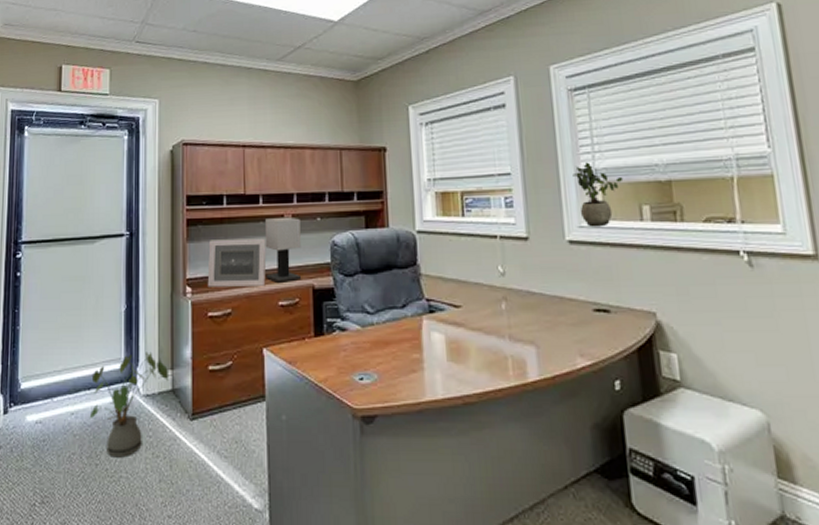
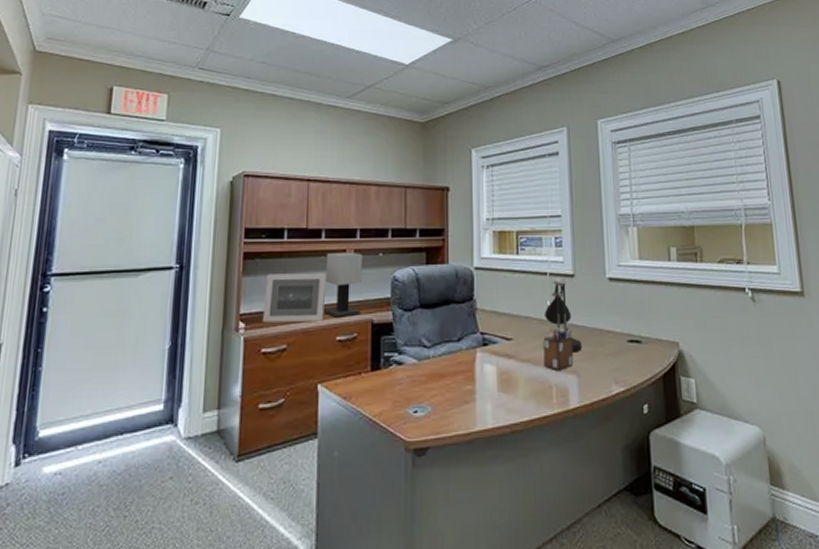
house plant: present [89,352,169,458] -> none [119,391,215,508]
desk lamp: none [495,241,540,322] -> present [543,278,582,353]
desk organizer: none [495,294,531,342] -> present [543,327,574,372]
potted plant: present [573,162,624,227] -> none [614,208,656,266]

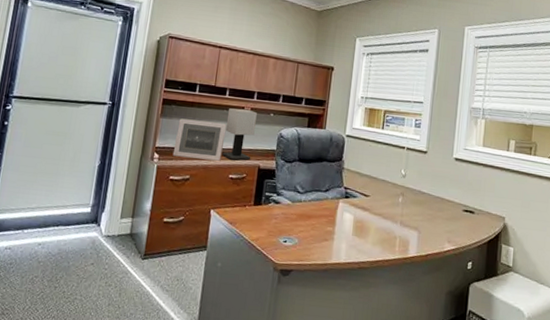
desk lamp: present [543,278,582,353] -> none [394,152,425,214]
desk organizer: present [543,327,574,372] -> none [392,193,419,227]

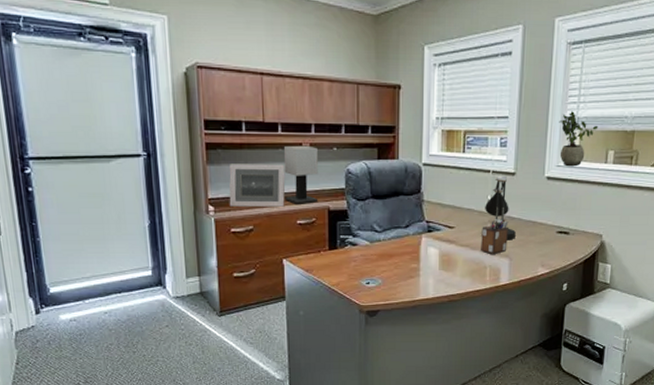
desk organizer: none [392,193,419,227] -> present [481,219,509,255]
desk lamp: none [394,152,425,214] -> present [481,175,516,240]
potted plant: none [467,103,501,152] -> present [559,111,599,167]

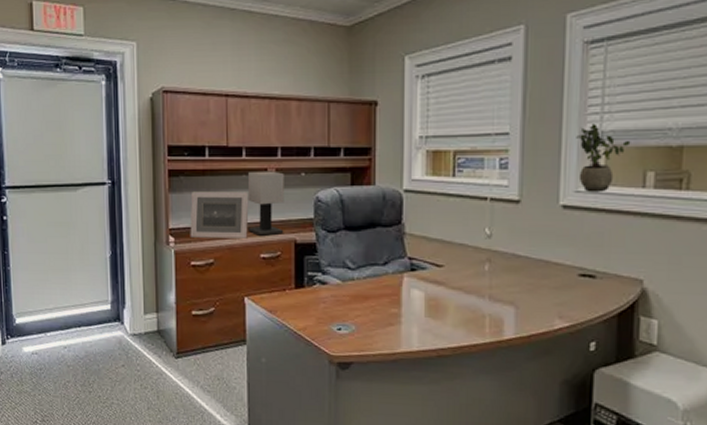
desk lamp: present [481,175,516,240] -> none [478,203,523,284]
desk organizer: present [481,219,509,255] -> none [477,257,513,302]

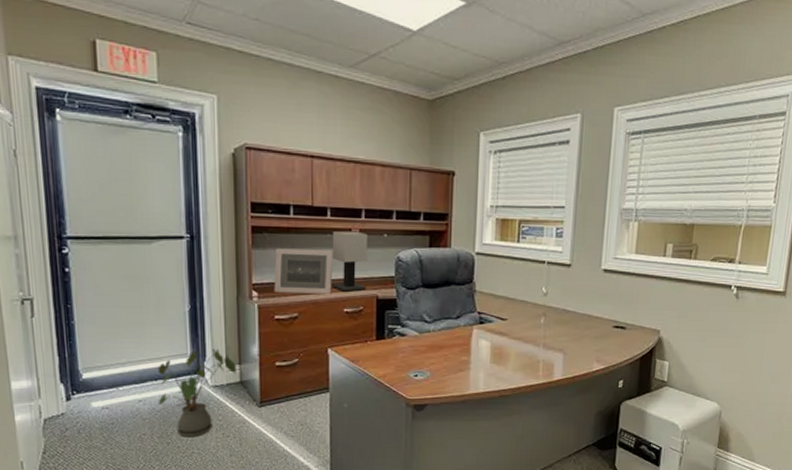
house plant: none [81,295,155,387] -> present [157,348,237,437]
potted plant: present [576,124,631,193] -> none [617,202,657,260]

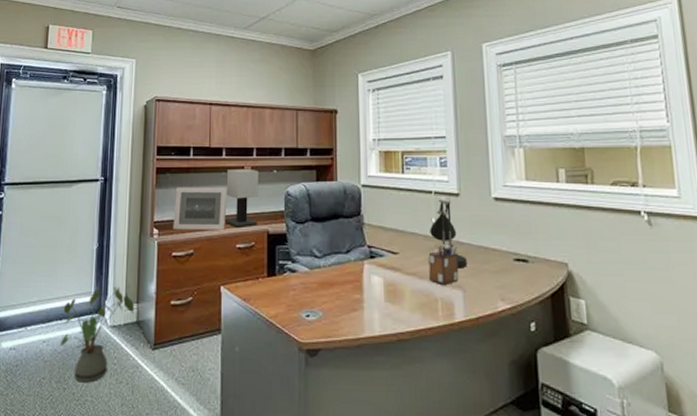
desk organizer: none [534,312,563,349] -> present [428,244,459,286]
desk lamp: none [535,266,571,334] -> present [428,196,467,269]

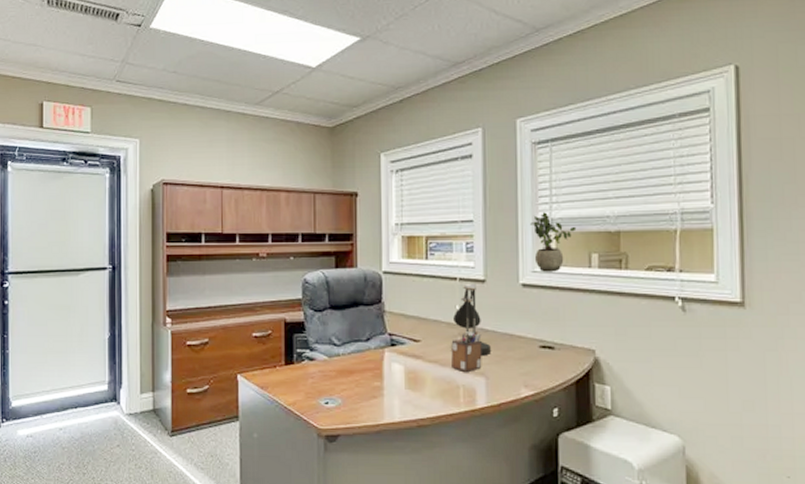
house plant: present [59,286,135,383] -> none [76,375,151,468]
picture frame: present [173,187,227,230] -> none [186,274,242,318]
table lamp: present [226,168,258,227] -> none [240,255,274,316]
potted plant: none [499,129,543,187] -> present [530,212,577,272]

